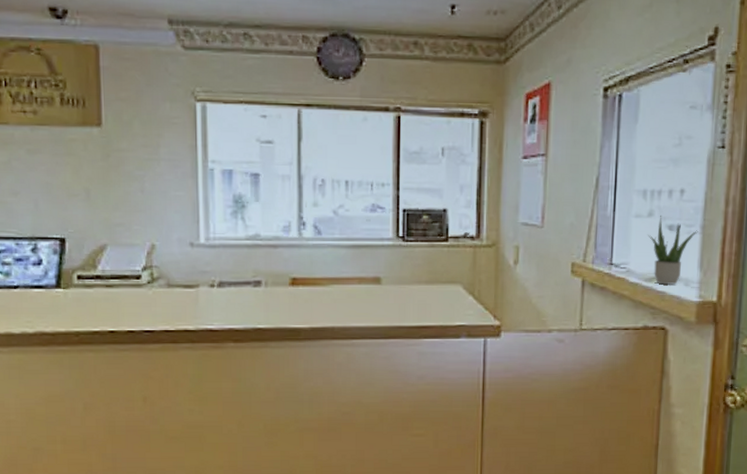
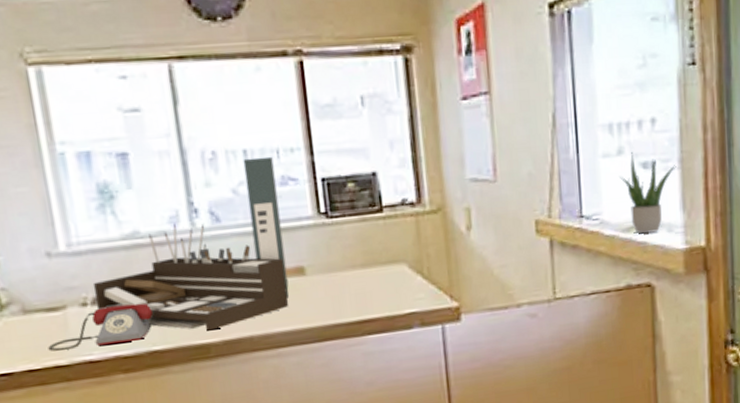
telephone: none [182,290,261,319] -> present [48,302,153,352]
desk organizer: none [220,231,365,318] -> present [92,223,288,331]
binder: none [344,187,367,301] -> present [243,156,289,298]

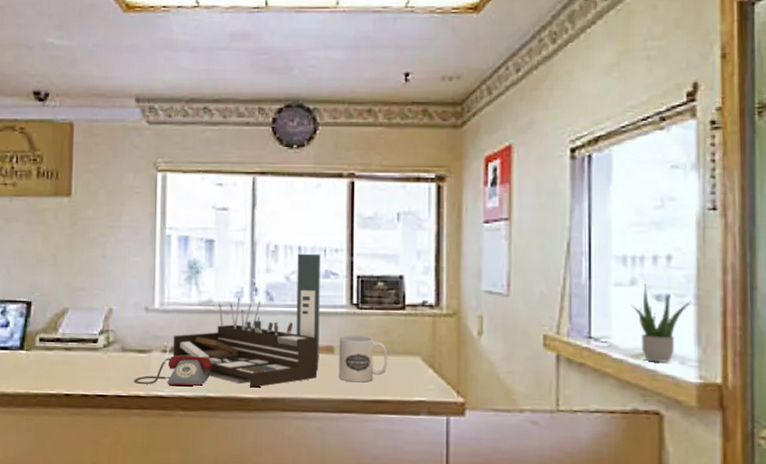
mug: none [309,248,371,305] -> present [339,334,388,383]

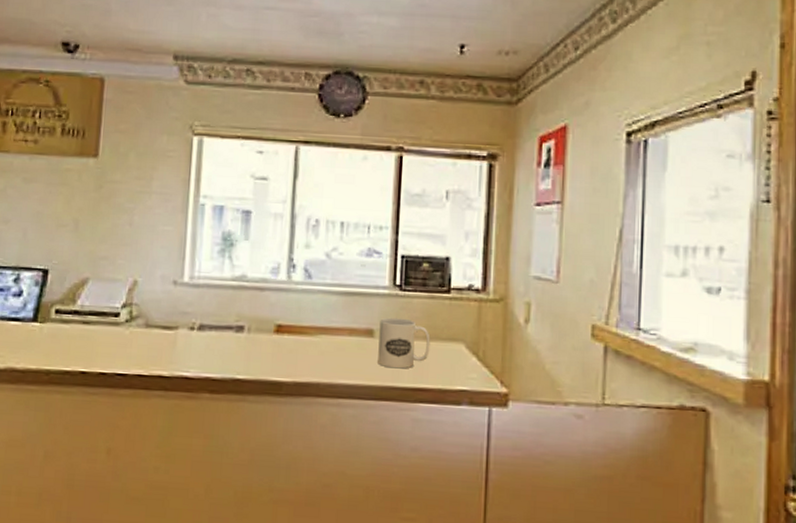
telephone: present [134,355,212,387] -> none [157,333,243,368]
desk organizer: present [172,297,318,388] -> none [200,273,356,371]
binder: present [296,253,320,371] -> none [334,229,364,355]
potted plant: present [631,284,692,363] -> none [682,276,743,358]

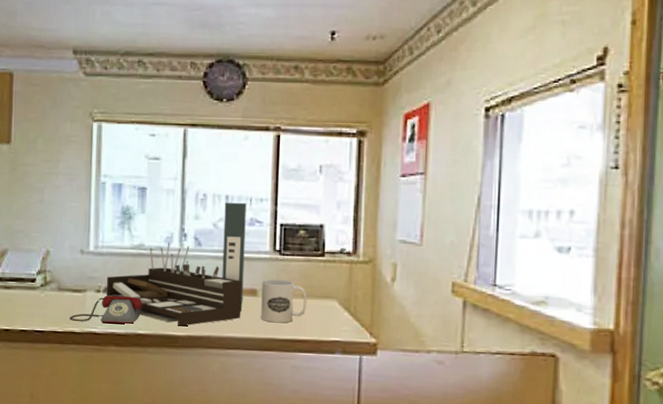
telephone: none [157,333,243,368] -> present [69,295,142,325]
desk organizer: none [200,273,356,371] -> present [106,242,242,326]
binder: none [334,229,364,355] -> present [222,202,246,312]

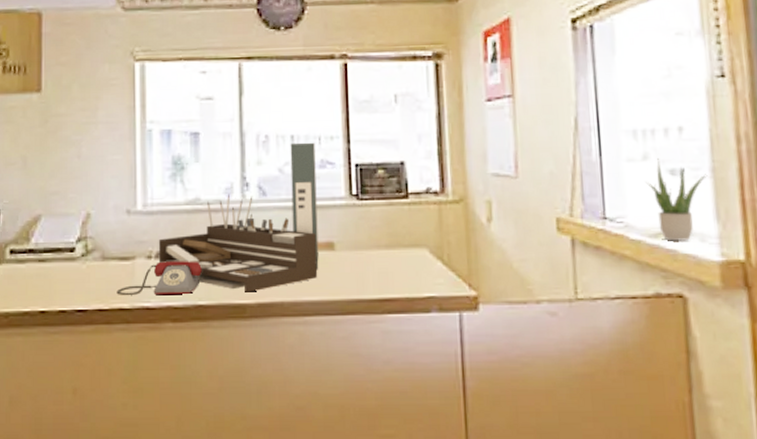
mug: present [261,278,307,323] -> none [339,228,393,281]
potted plant: none [535,237,591,310] -> present [645,158,708,241]

